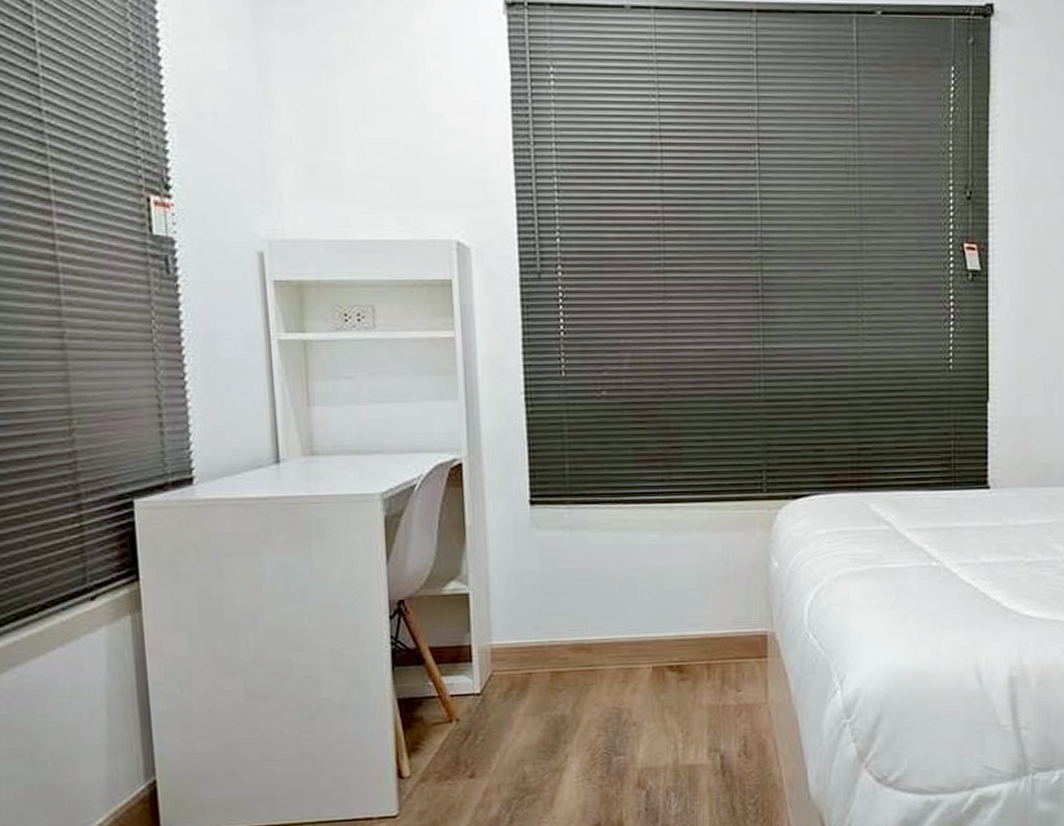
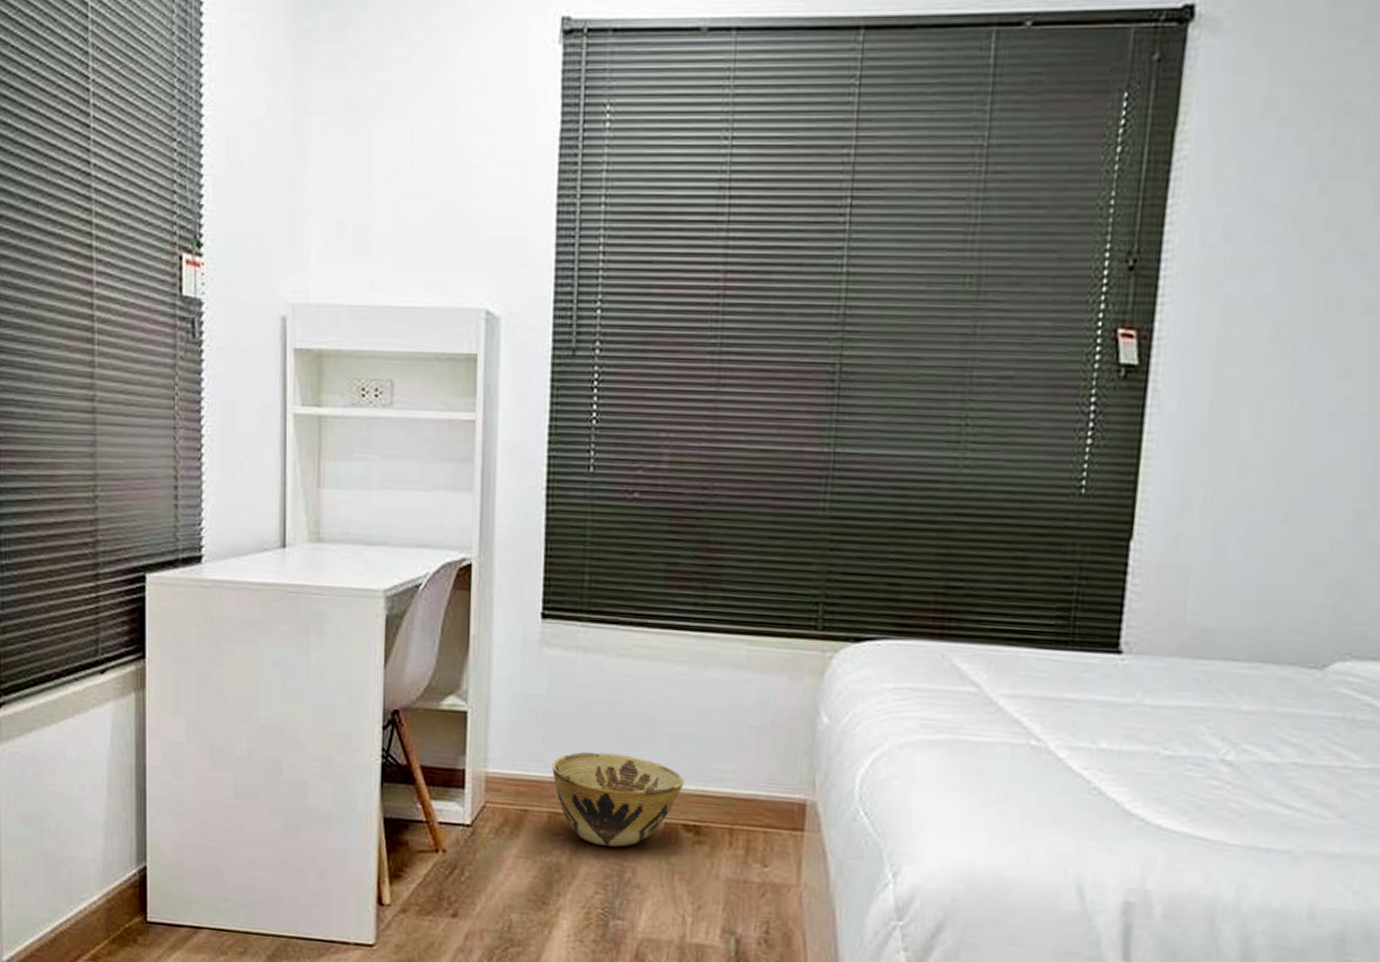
woven basket: none [550,614,666,695] -> present [552,751,684,848]

